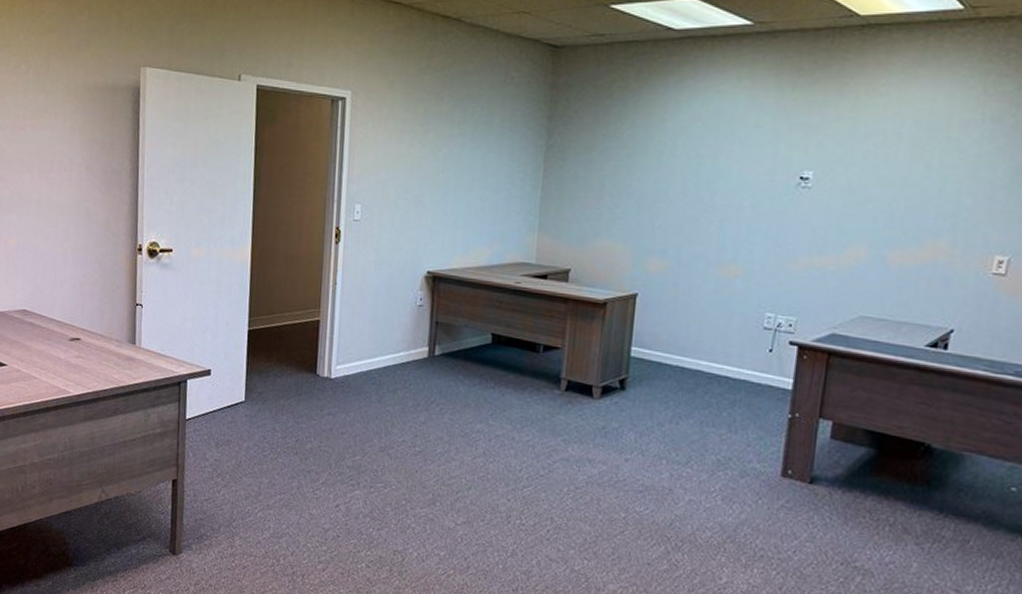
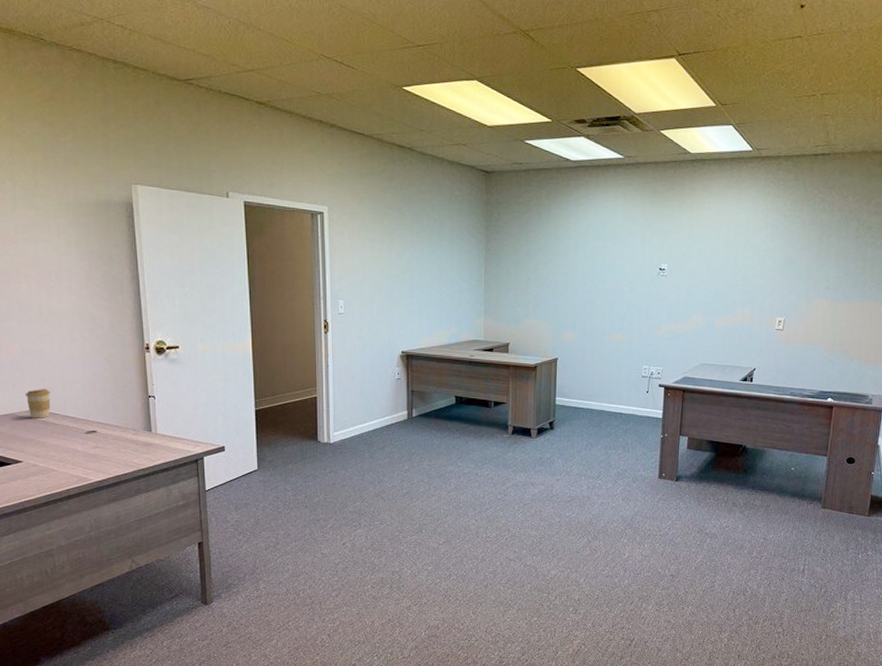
coffee cup: none [16,287,40,320] -> present [25,389,51,418]

